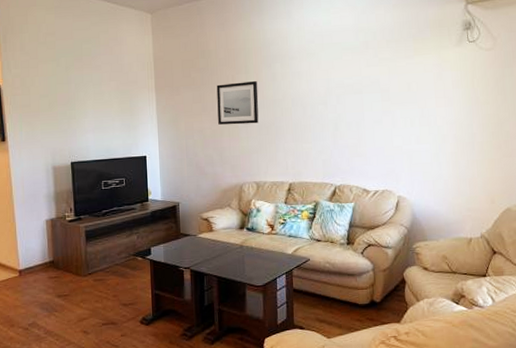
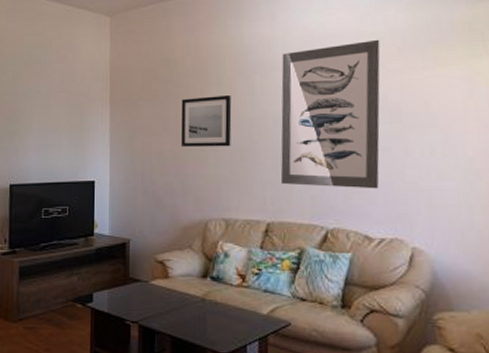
wall art: none [297,34,374,153] -> present [281,39,381,189]

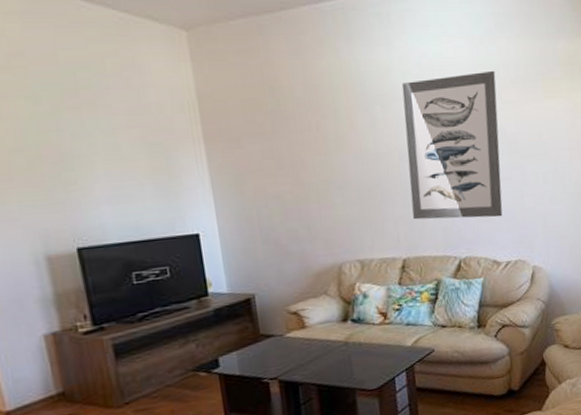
wall art: present [181,95,232,148] -> none [295,129,358,188]

